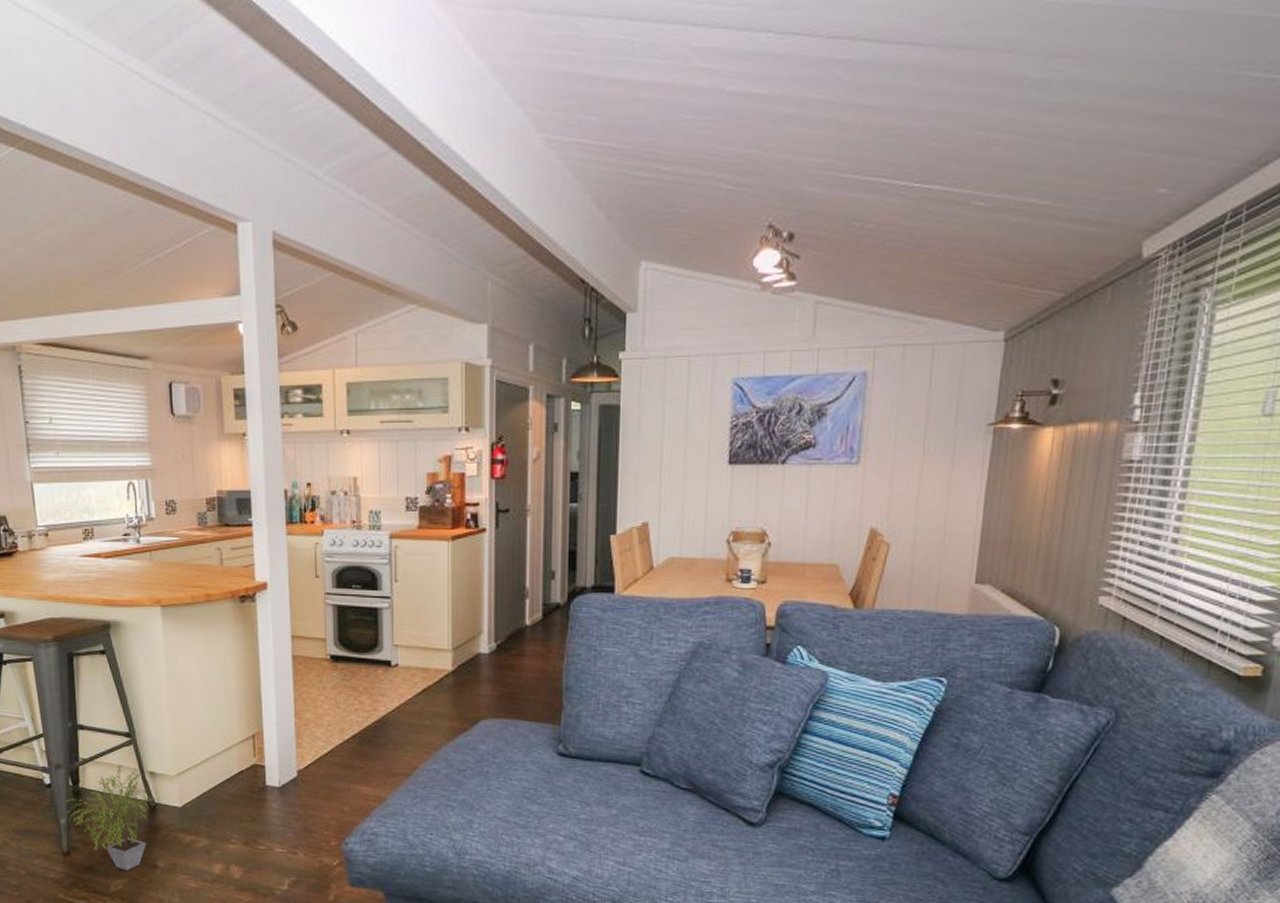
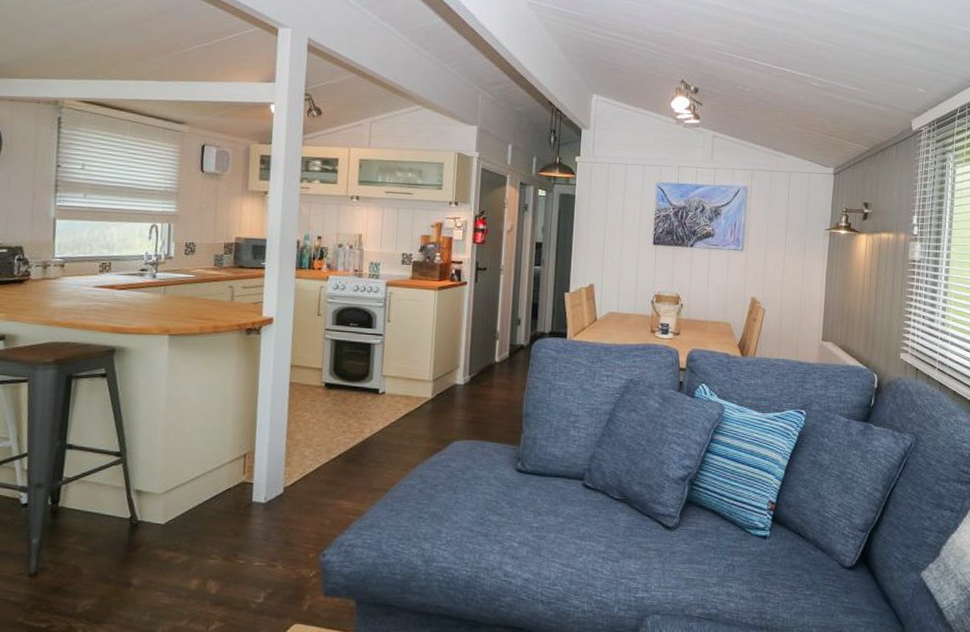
potted plant: present [65,764,158,871] -> none [41,483,141,590]

